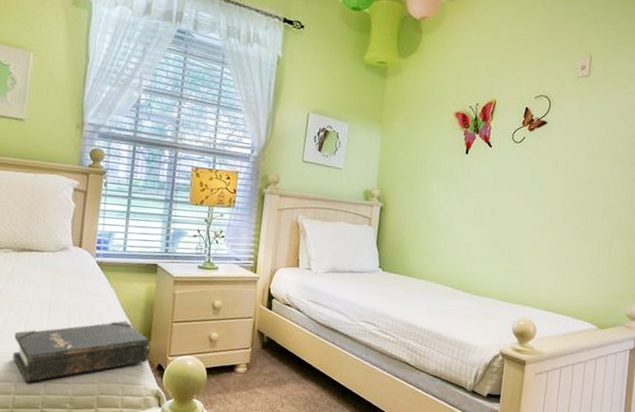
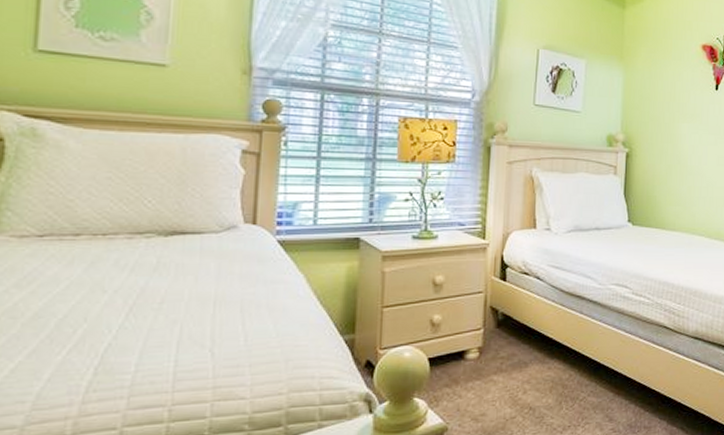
hardback book: present [13,320,150,383] -> none [164,311,354,405]

